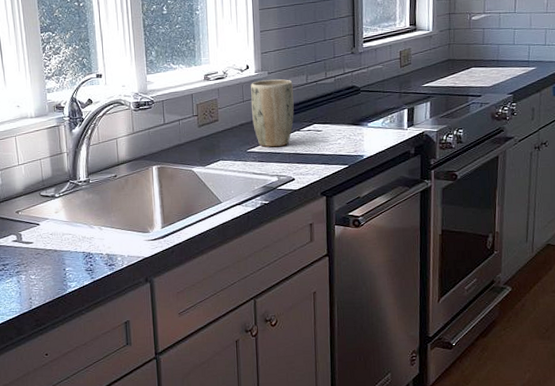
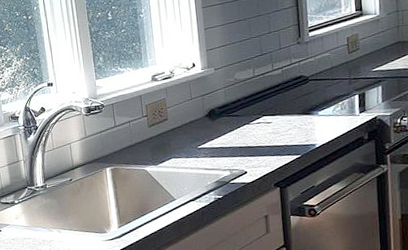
plant pot: present [251,79,294,148] -> none [198,74,243,143]

